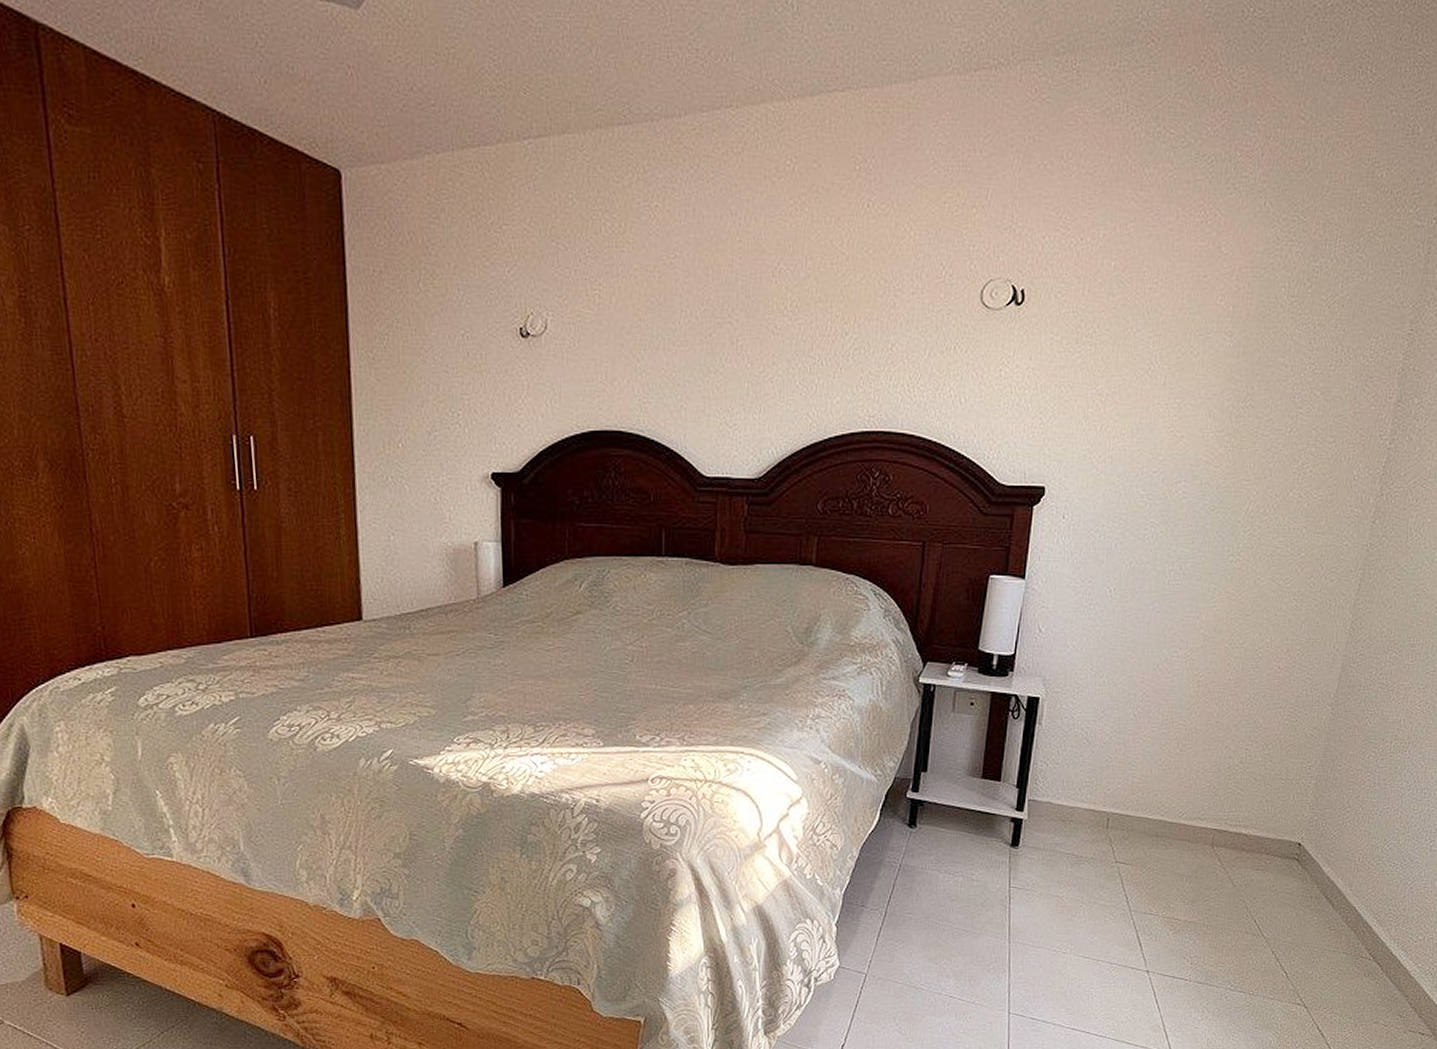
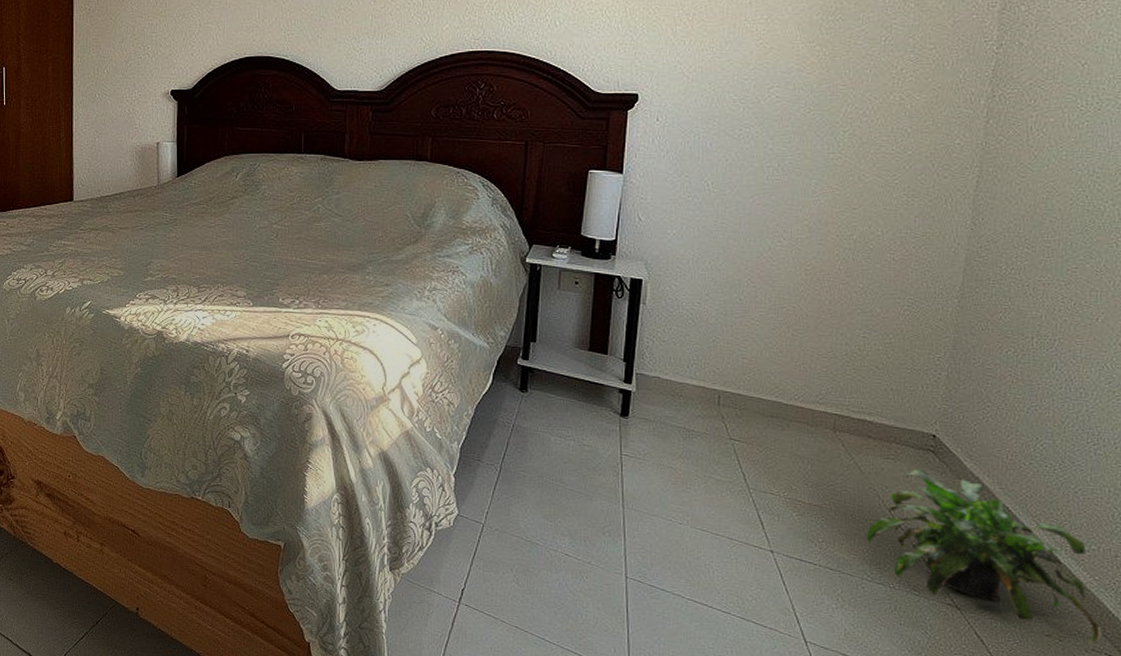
potted plant: none [1232,877,1419,1028] -> present [866,468,1102,647]

